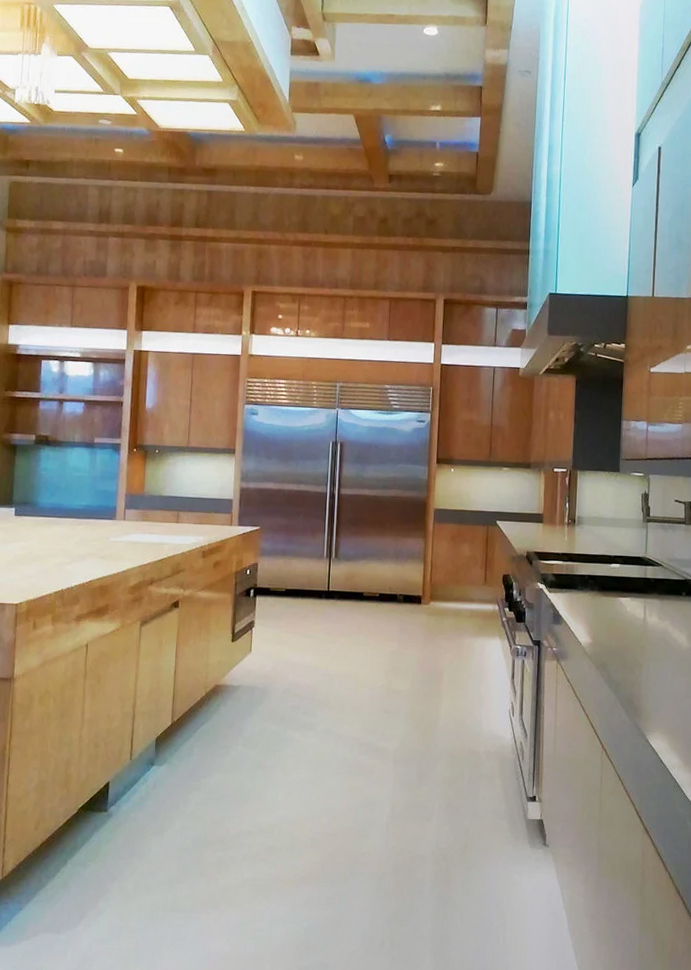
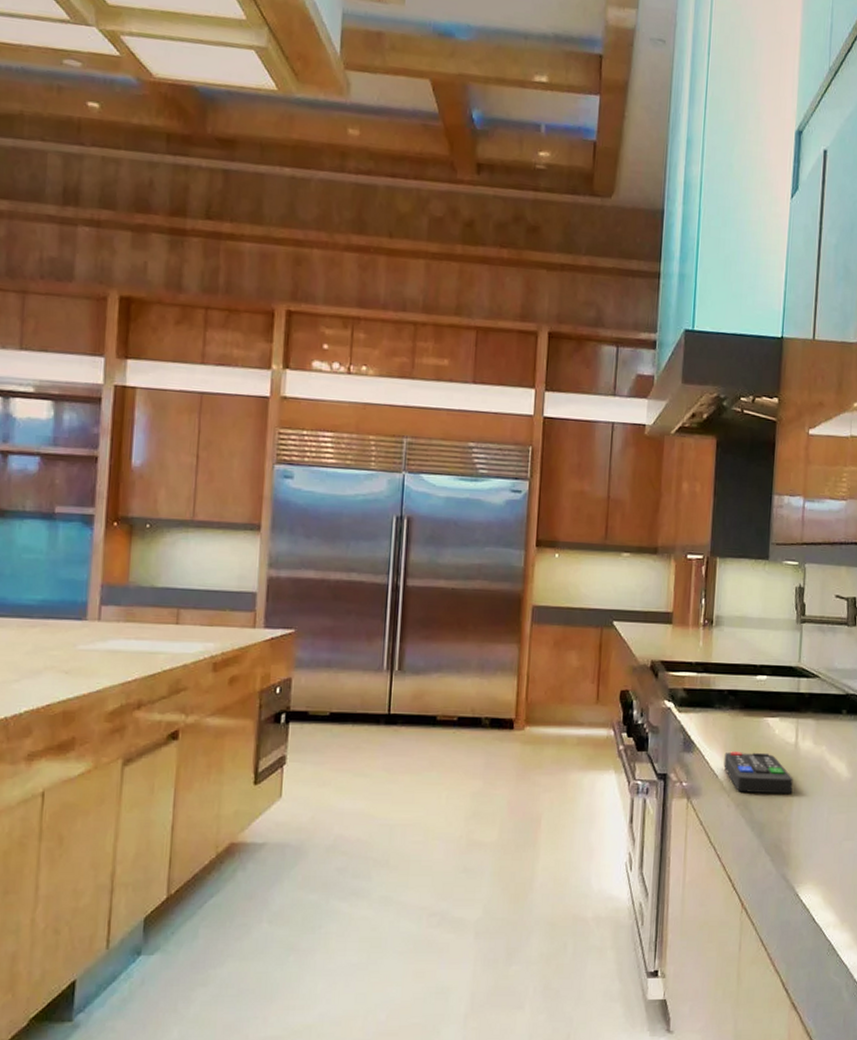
remote control: none [586,624,643,660] -> present [723,751,793,795]

